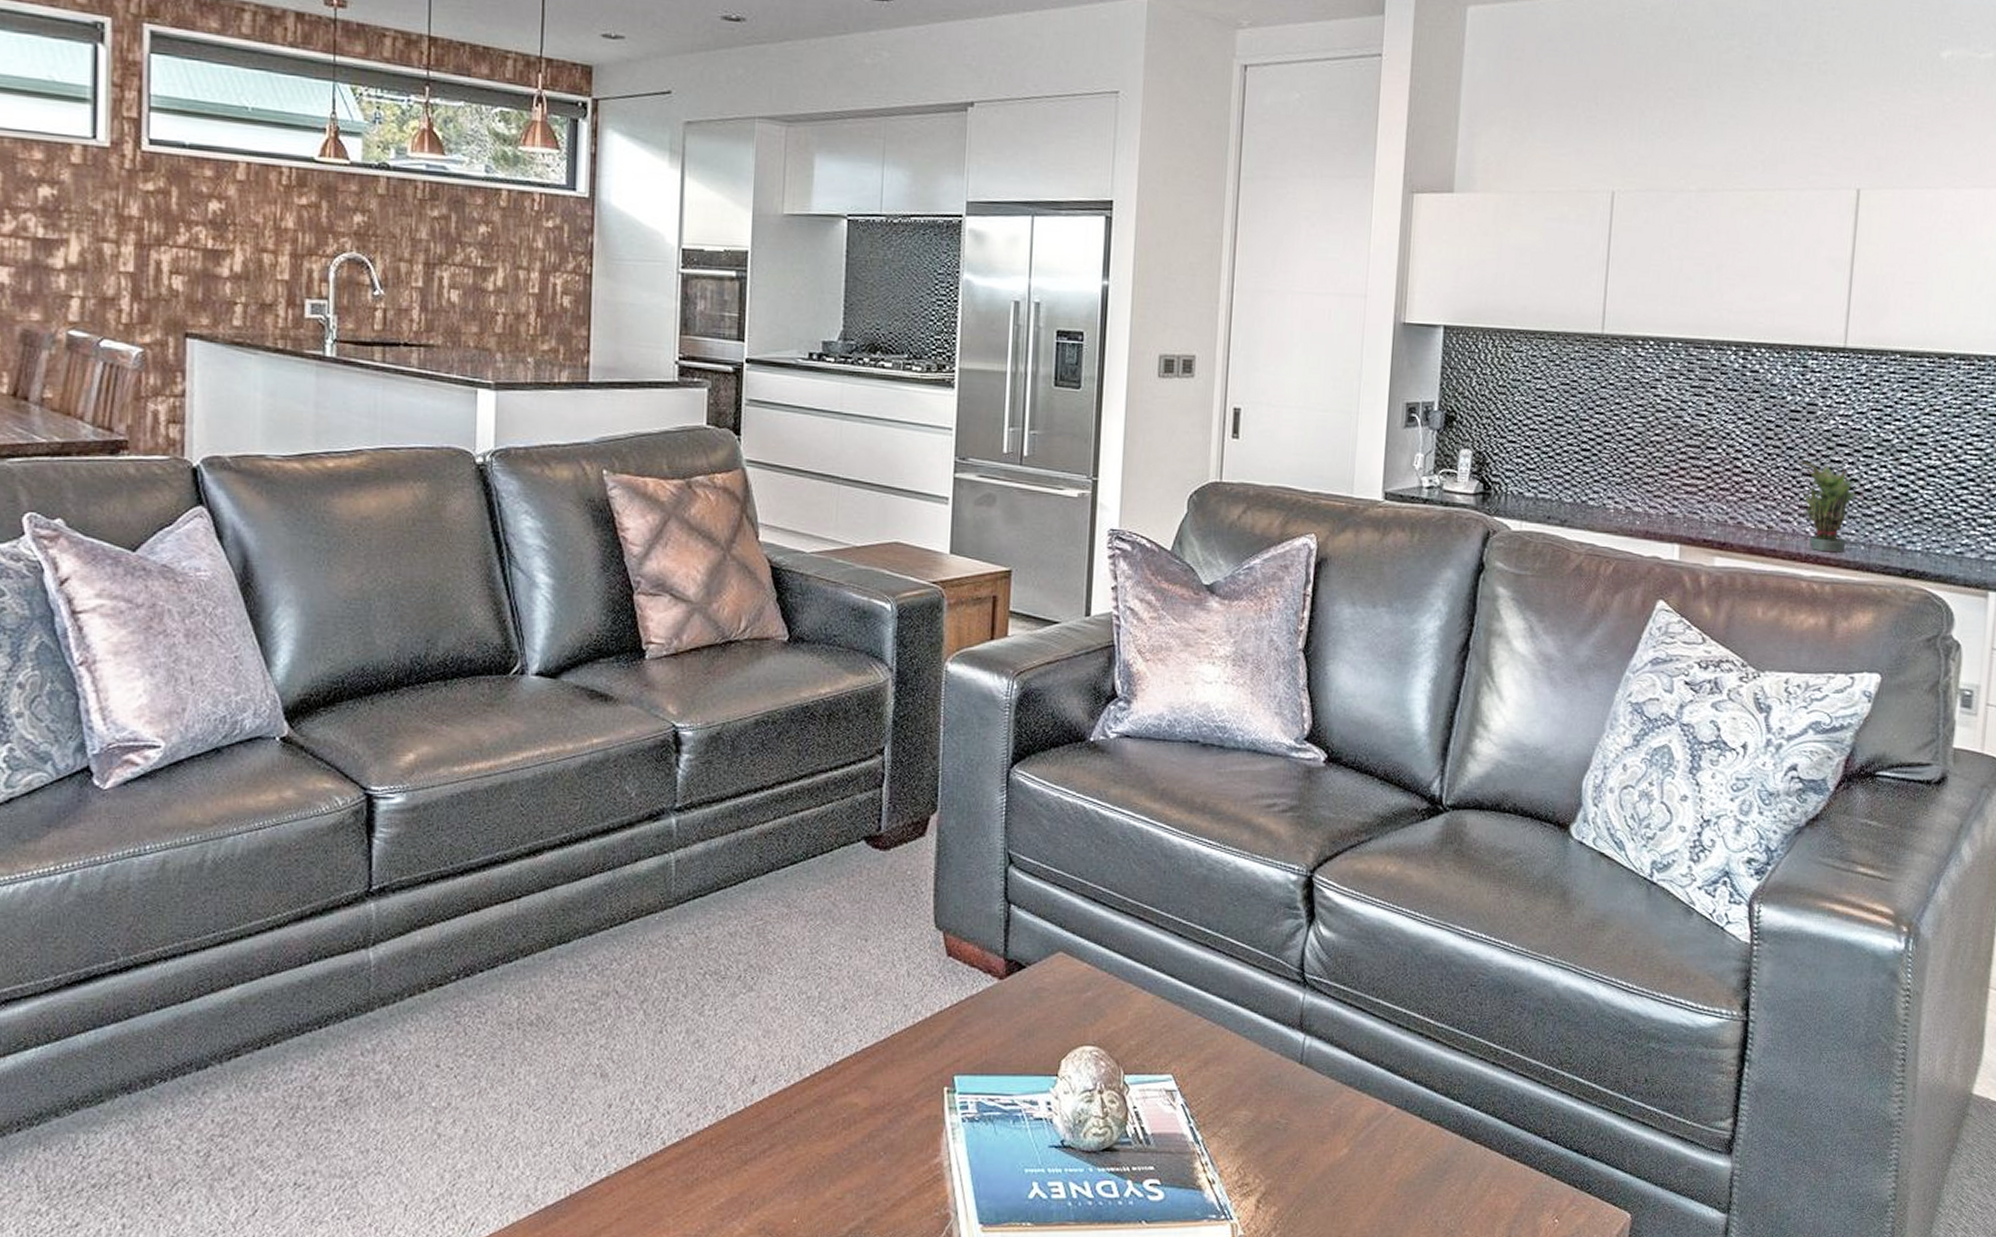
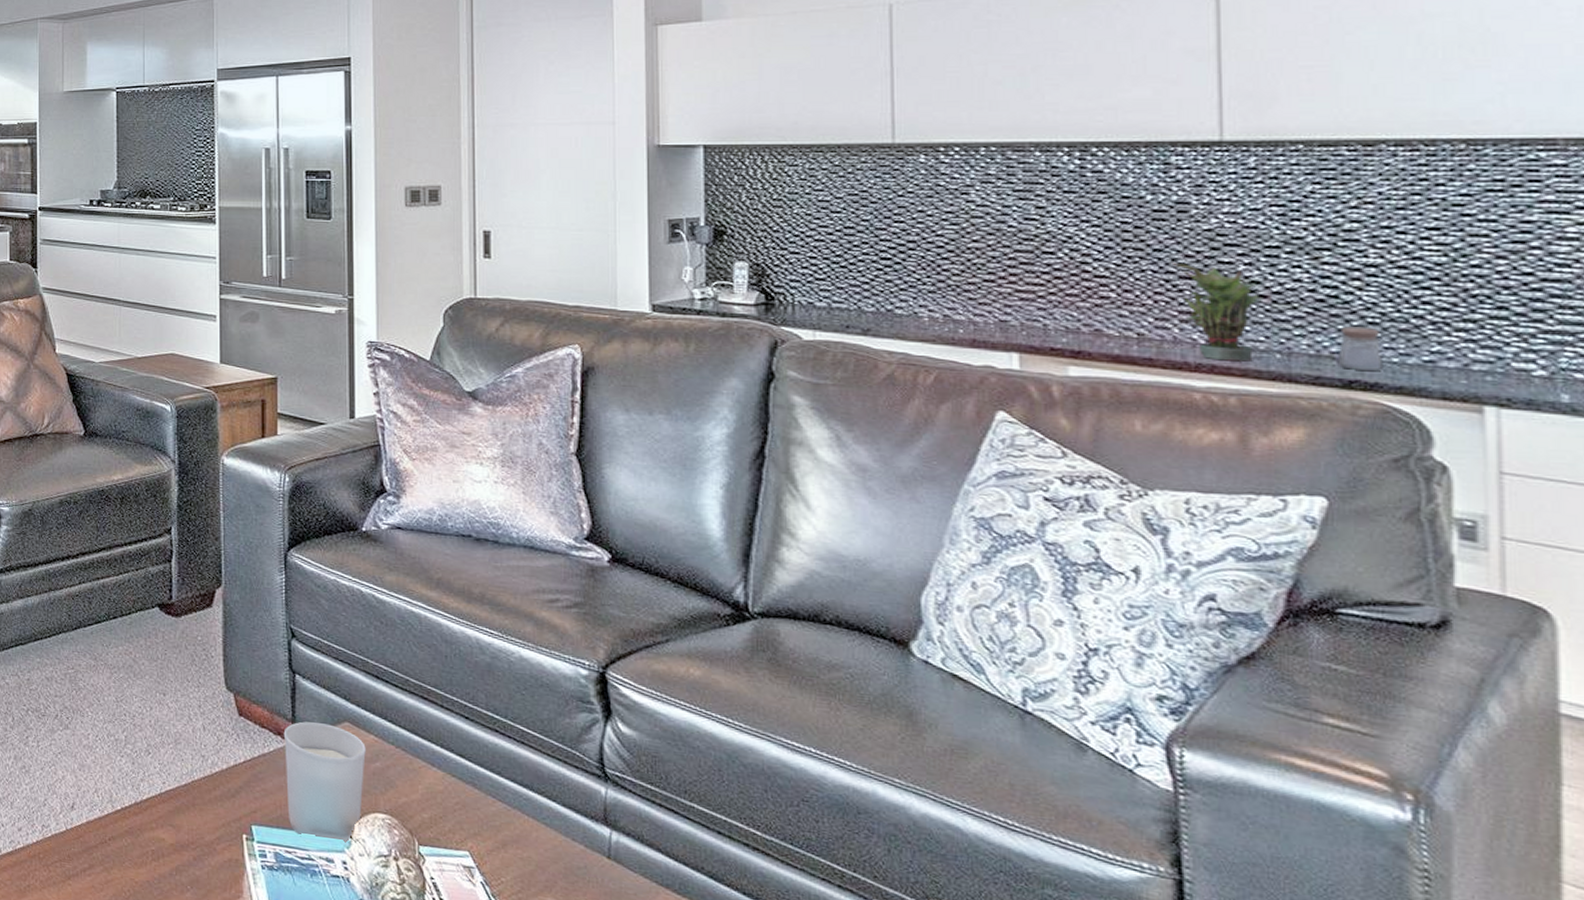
candle holder: none [993,954,1078,1082] -> present [283,721,366,843]
salt shaker: none [1900,521,1932,561] -> present [1337,326,1383,371]

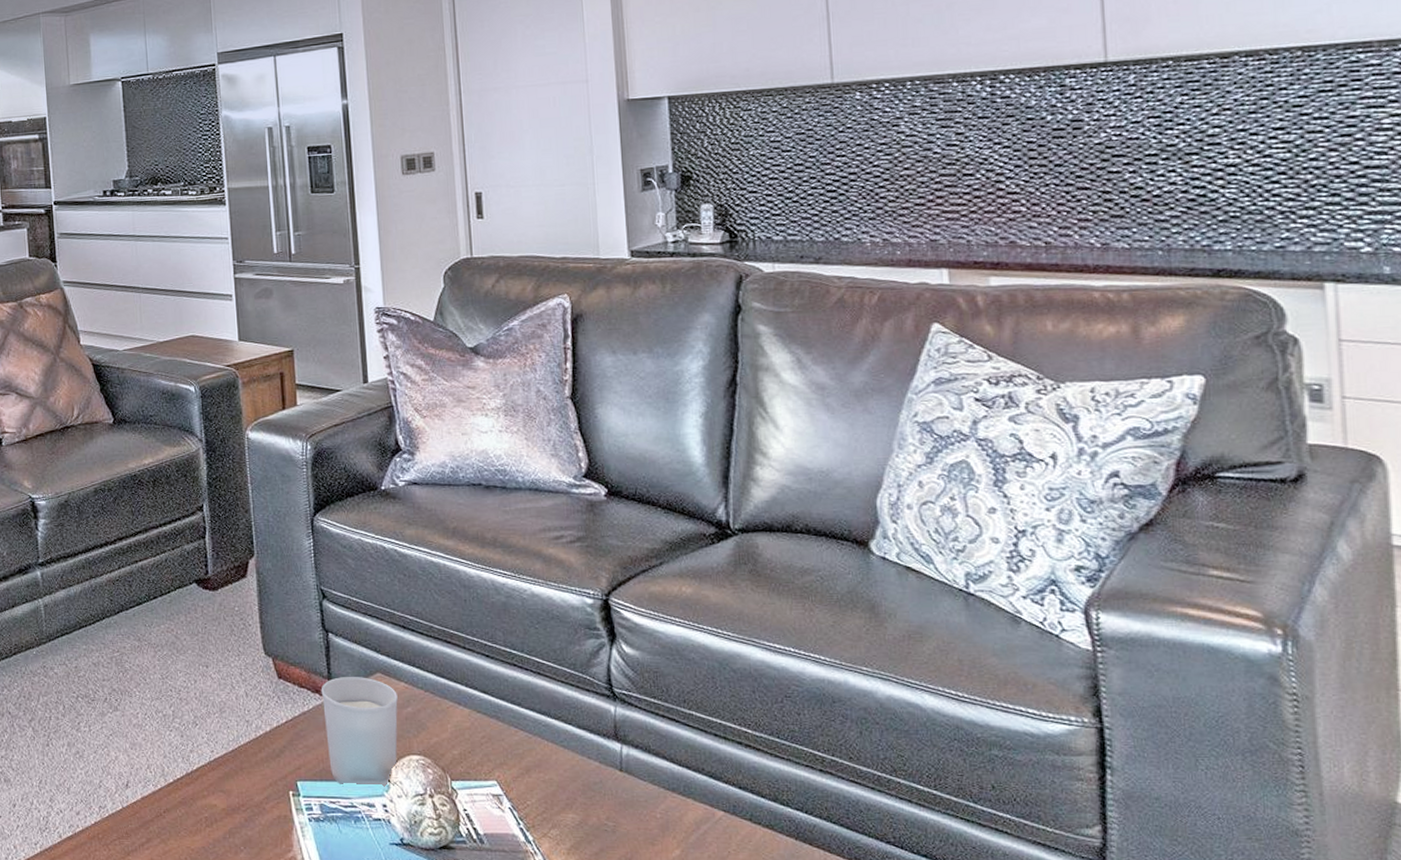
potted plant: present [1172,262,1264,362] -> none [1070,175,1146,261]
salt shaker: present [1337,326,1383,371] -> none [1207,220,1244,260]

